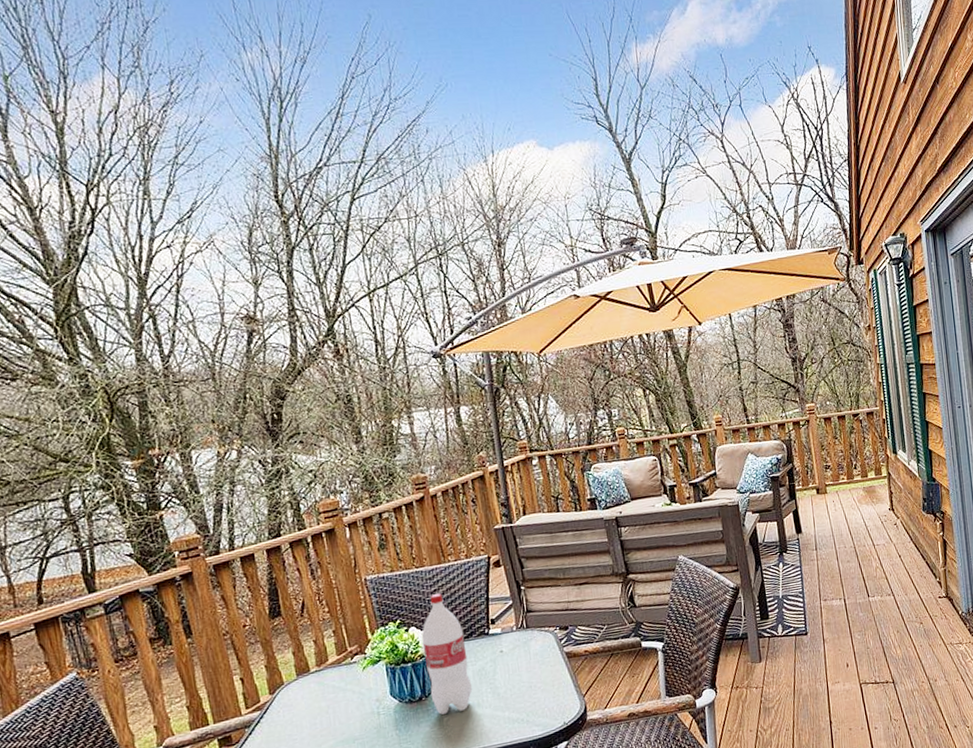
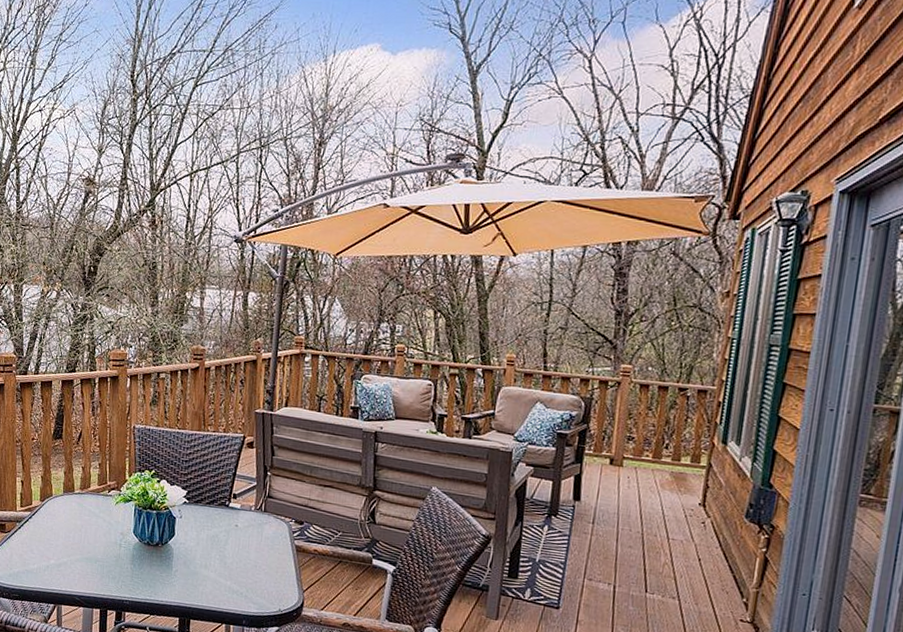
bottle: present [421,593,473,715] -> none [166,456,207,567]

